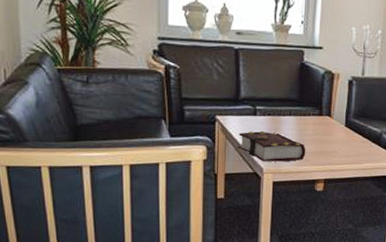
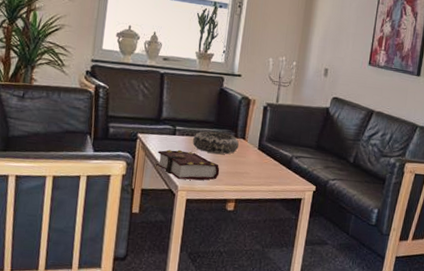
decorative bowl: none [275,109,325,133] -> present [193,131,240,154]

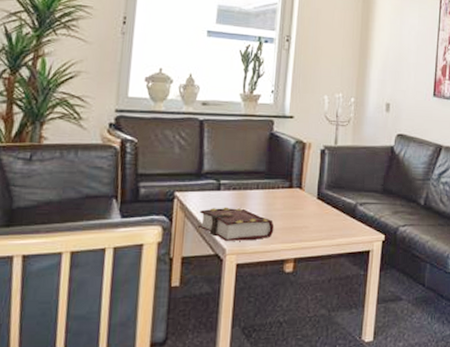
decorative bowl: present [193,131,240,154] -> none [241,183,296,208]

